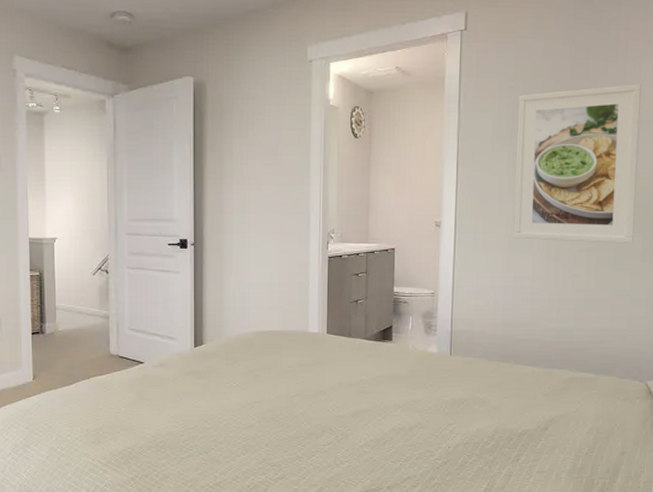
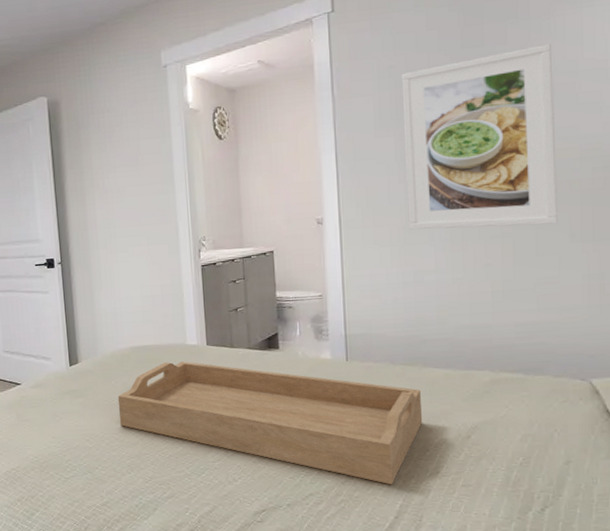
serving tray: none [238,348,511,470] -> present [117,361,423,485]

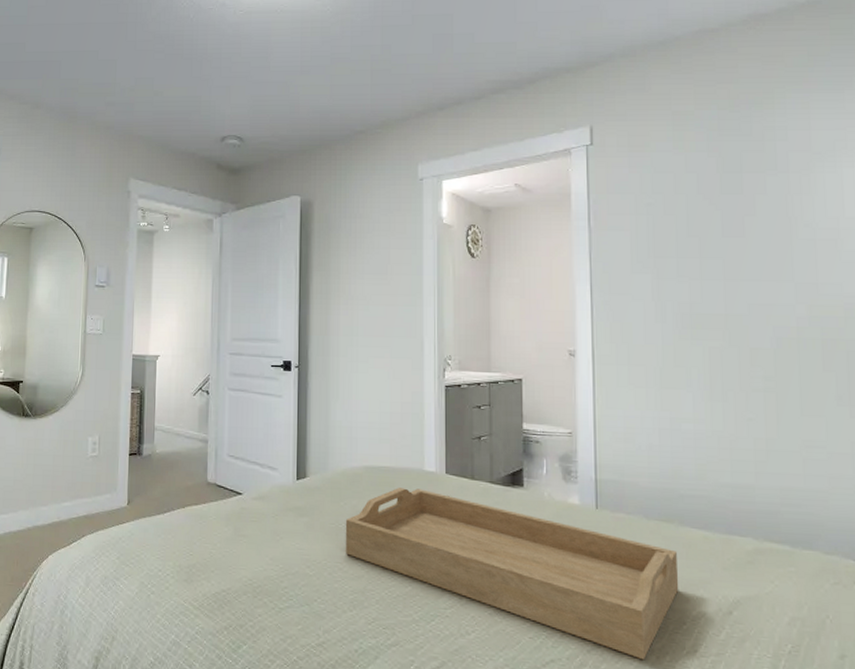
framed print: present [401,44,558,230] -> none [659,199,823,385]

